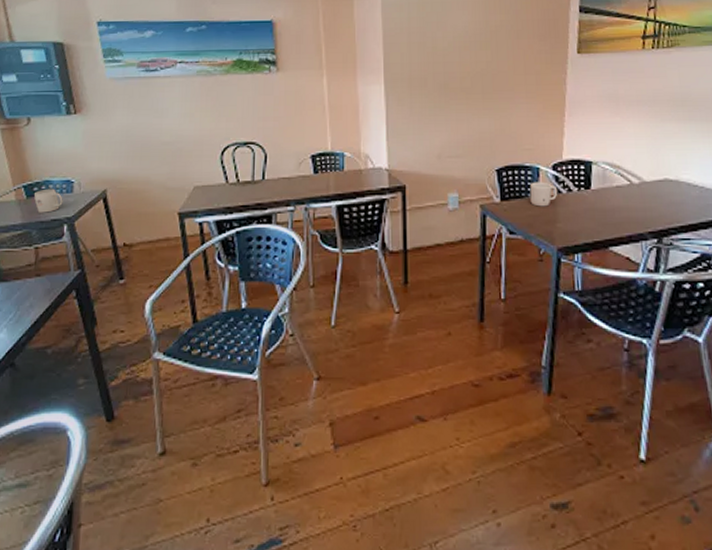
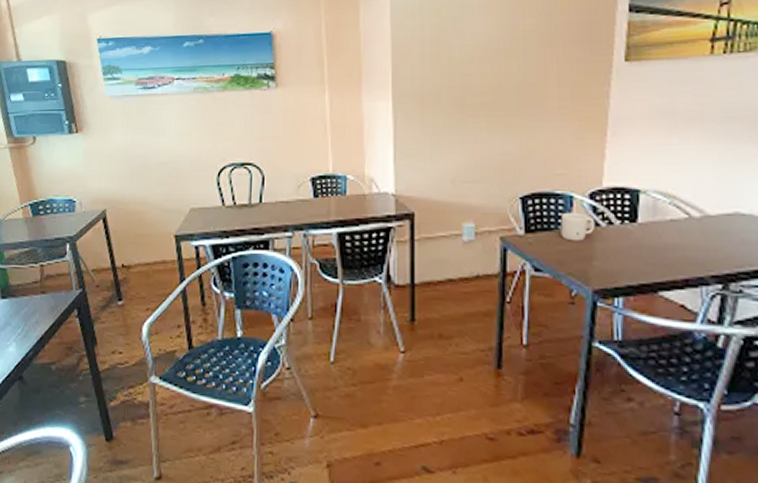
mug: present [33,188,63,213] -> none [39,207,66,231]

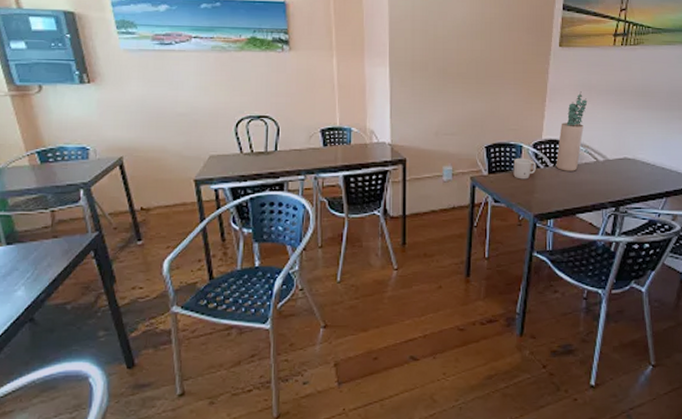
vase: none [624,120,672,231] -> present [555,91,588,171]

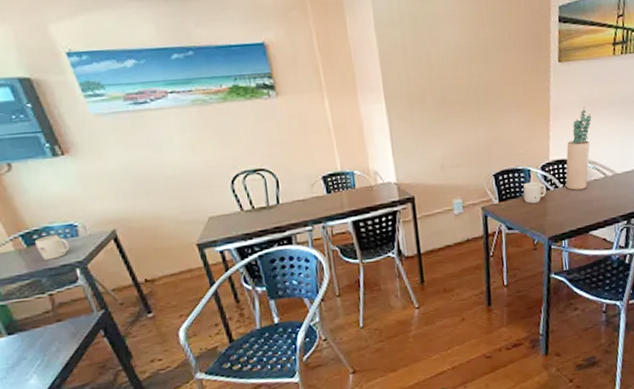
mug: none [48,155,79,178] -> present [34,234,70,260]

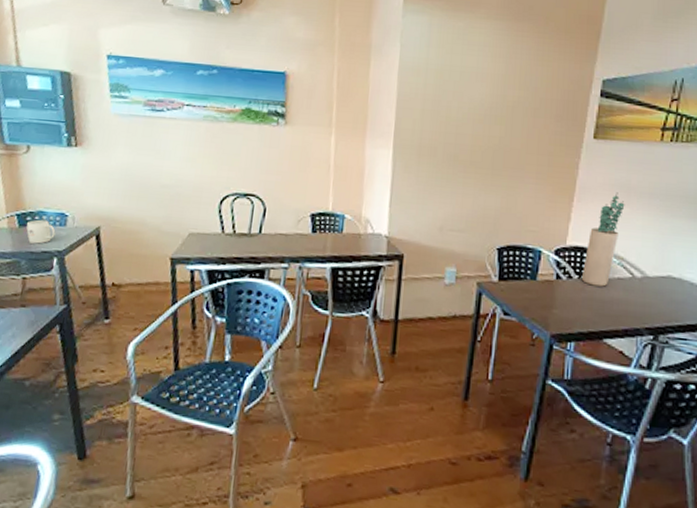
mug: present [523,181,547,204] -> none [528,264,558,291]

